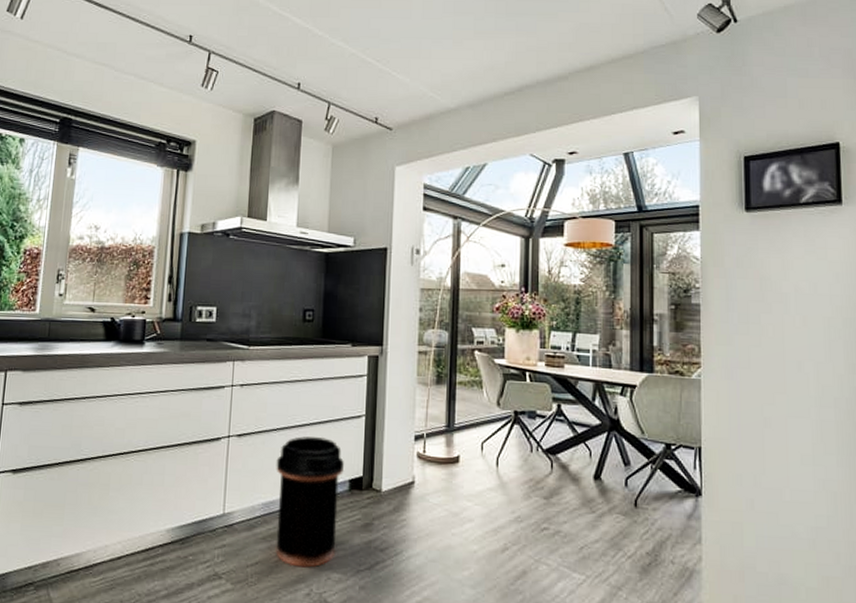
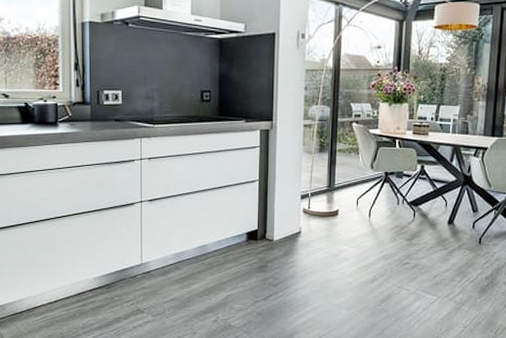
trash can: present [275,436,344,568] -> none [184,199,241,301]

